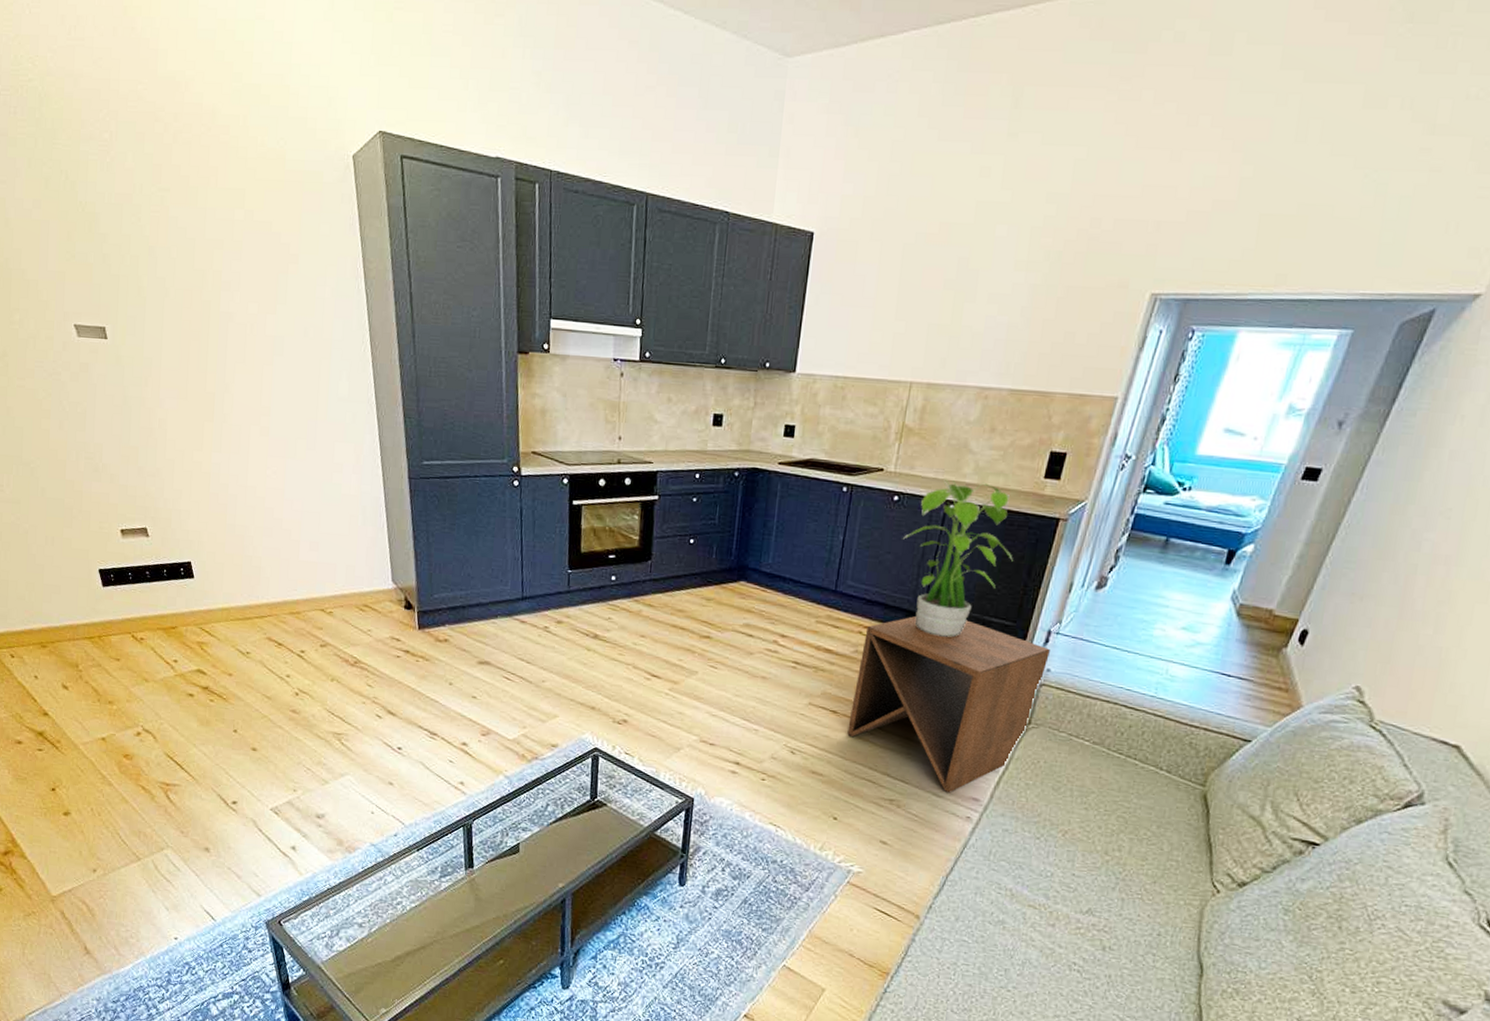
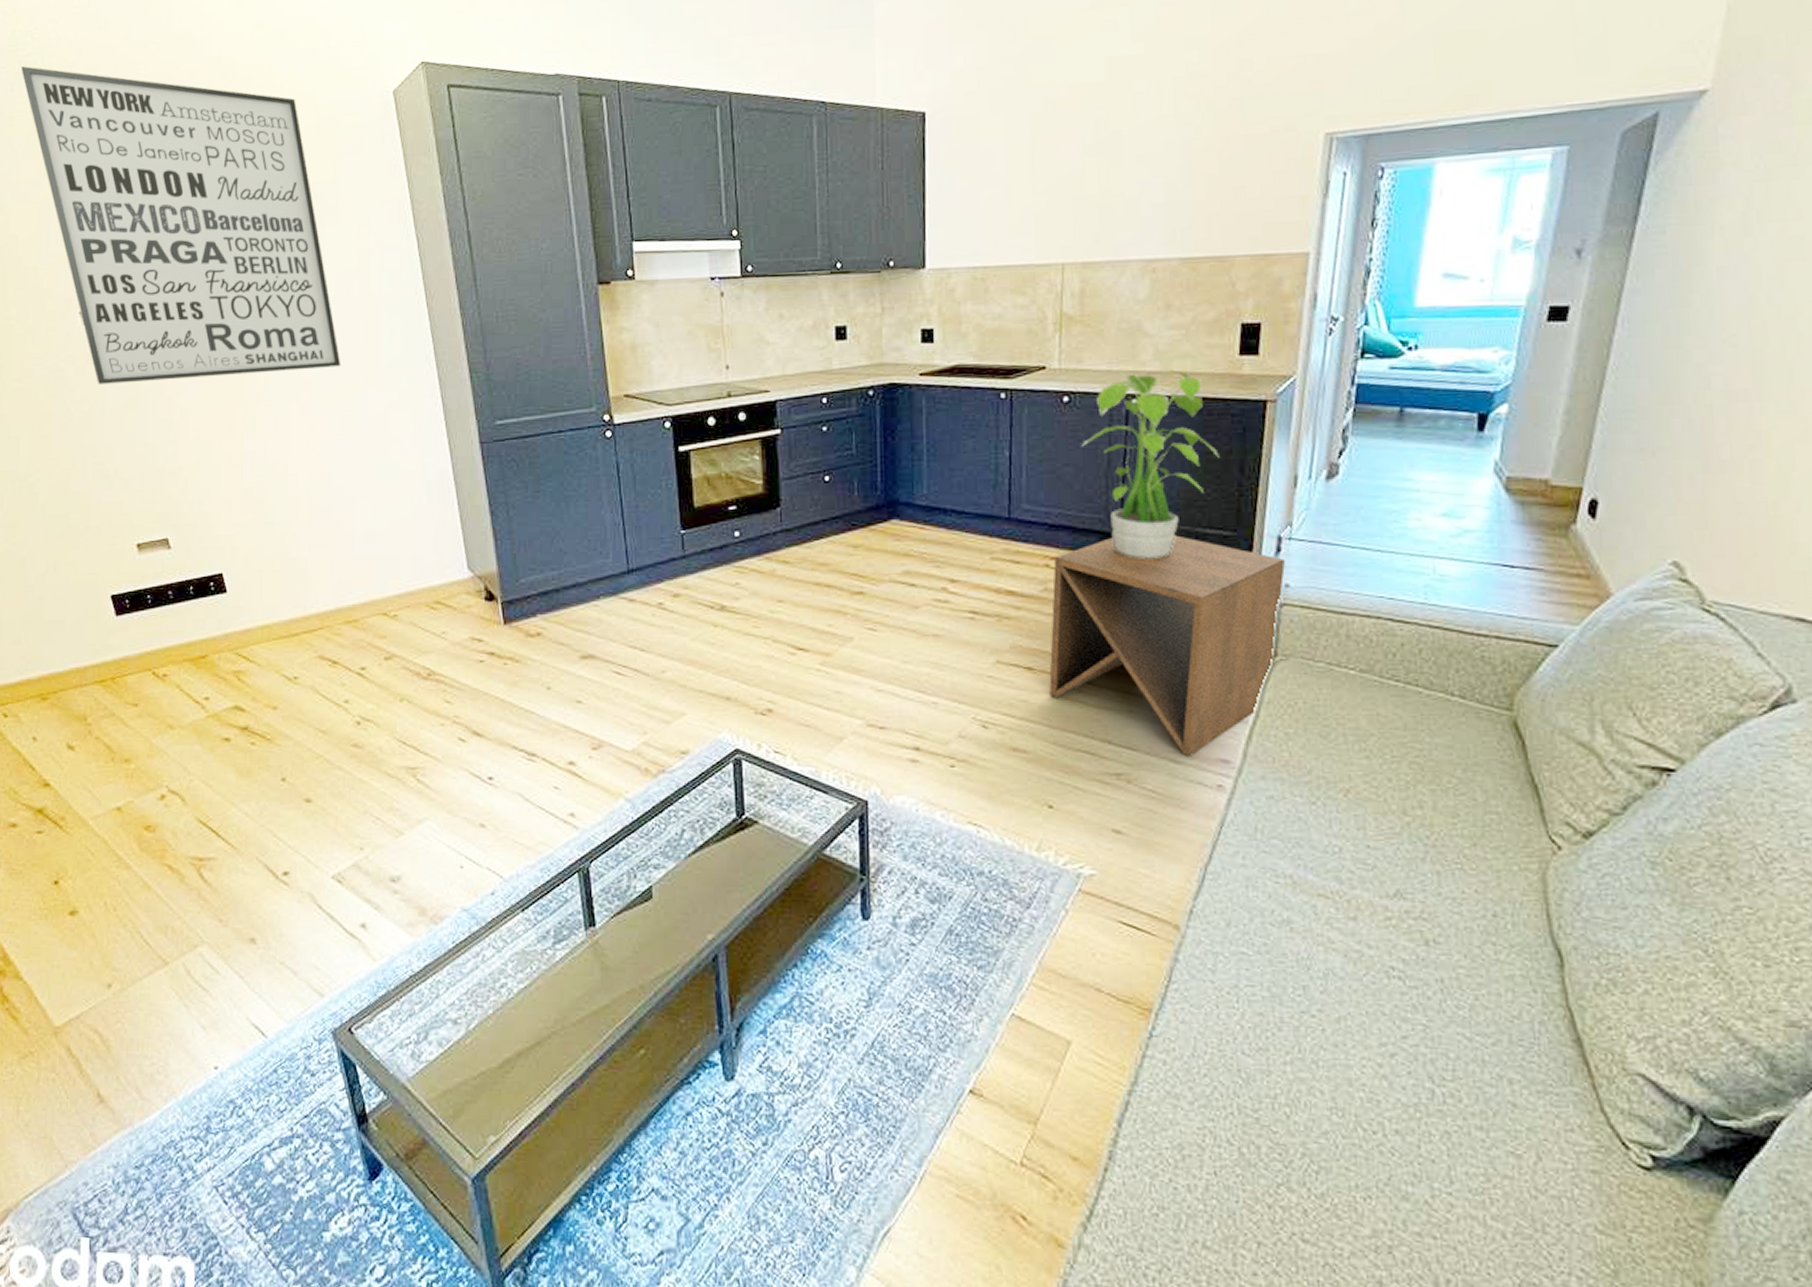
wall art: none [23,91,296,400] -> present [21,66,341,384]

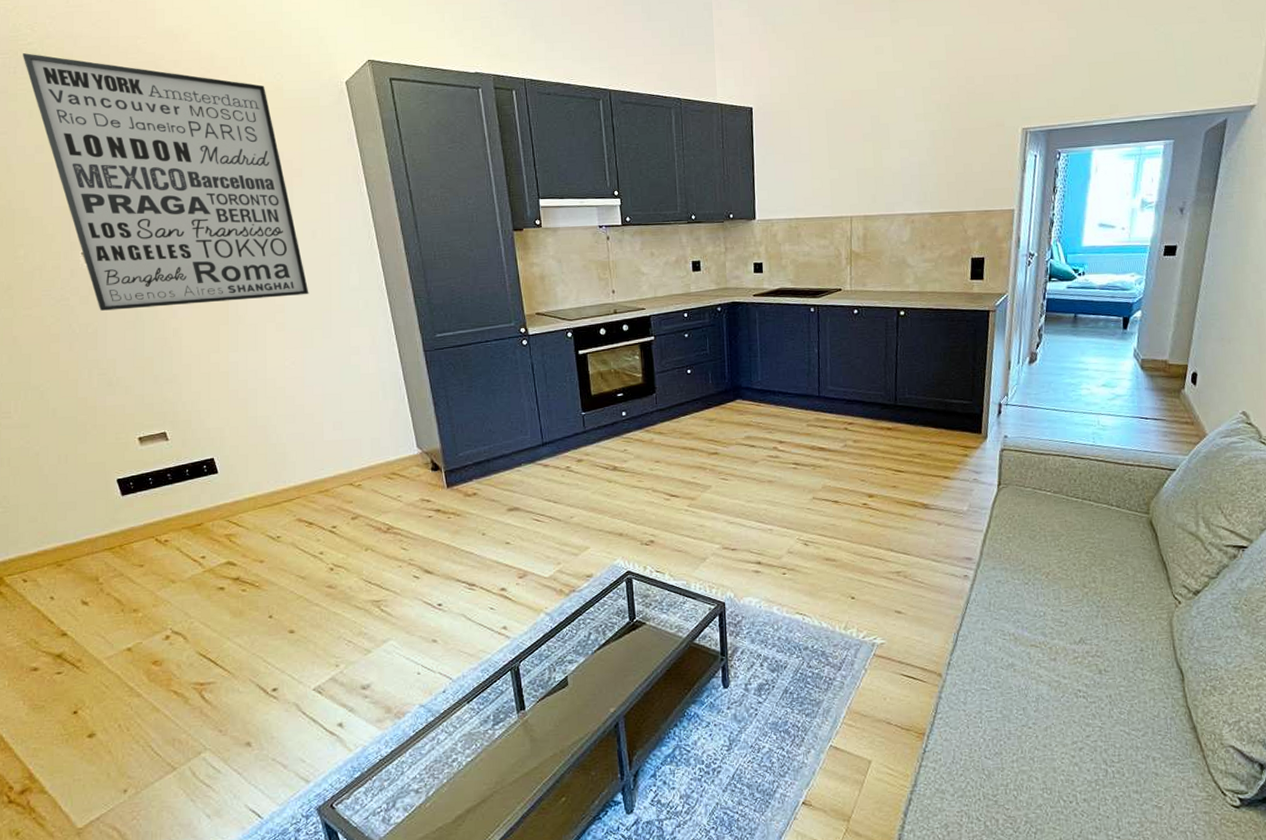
side table: present [1049,535,1285,757] -> none [849,404,1004,557]
potted plant: present [1082,368,1219,559] -> none [868,289,959,422]

